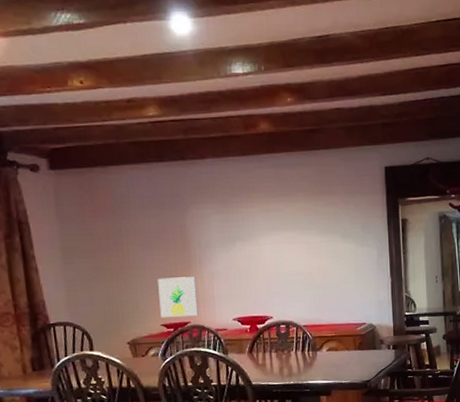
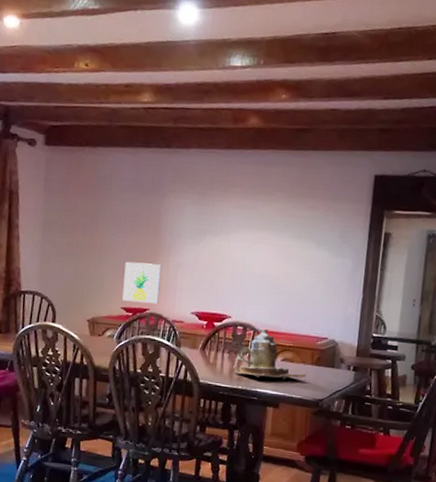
teapot: none [282,323,352,371] -> present [233,328,307,380]

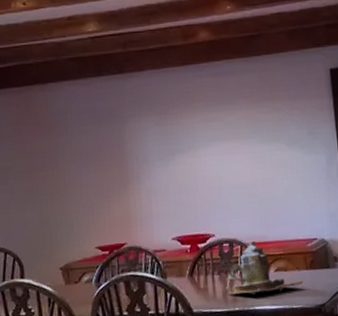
wall art: present [122,261,162,304] -> none [93,193,136,239]

